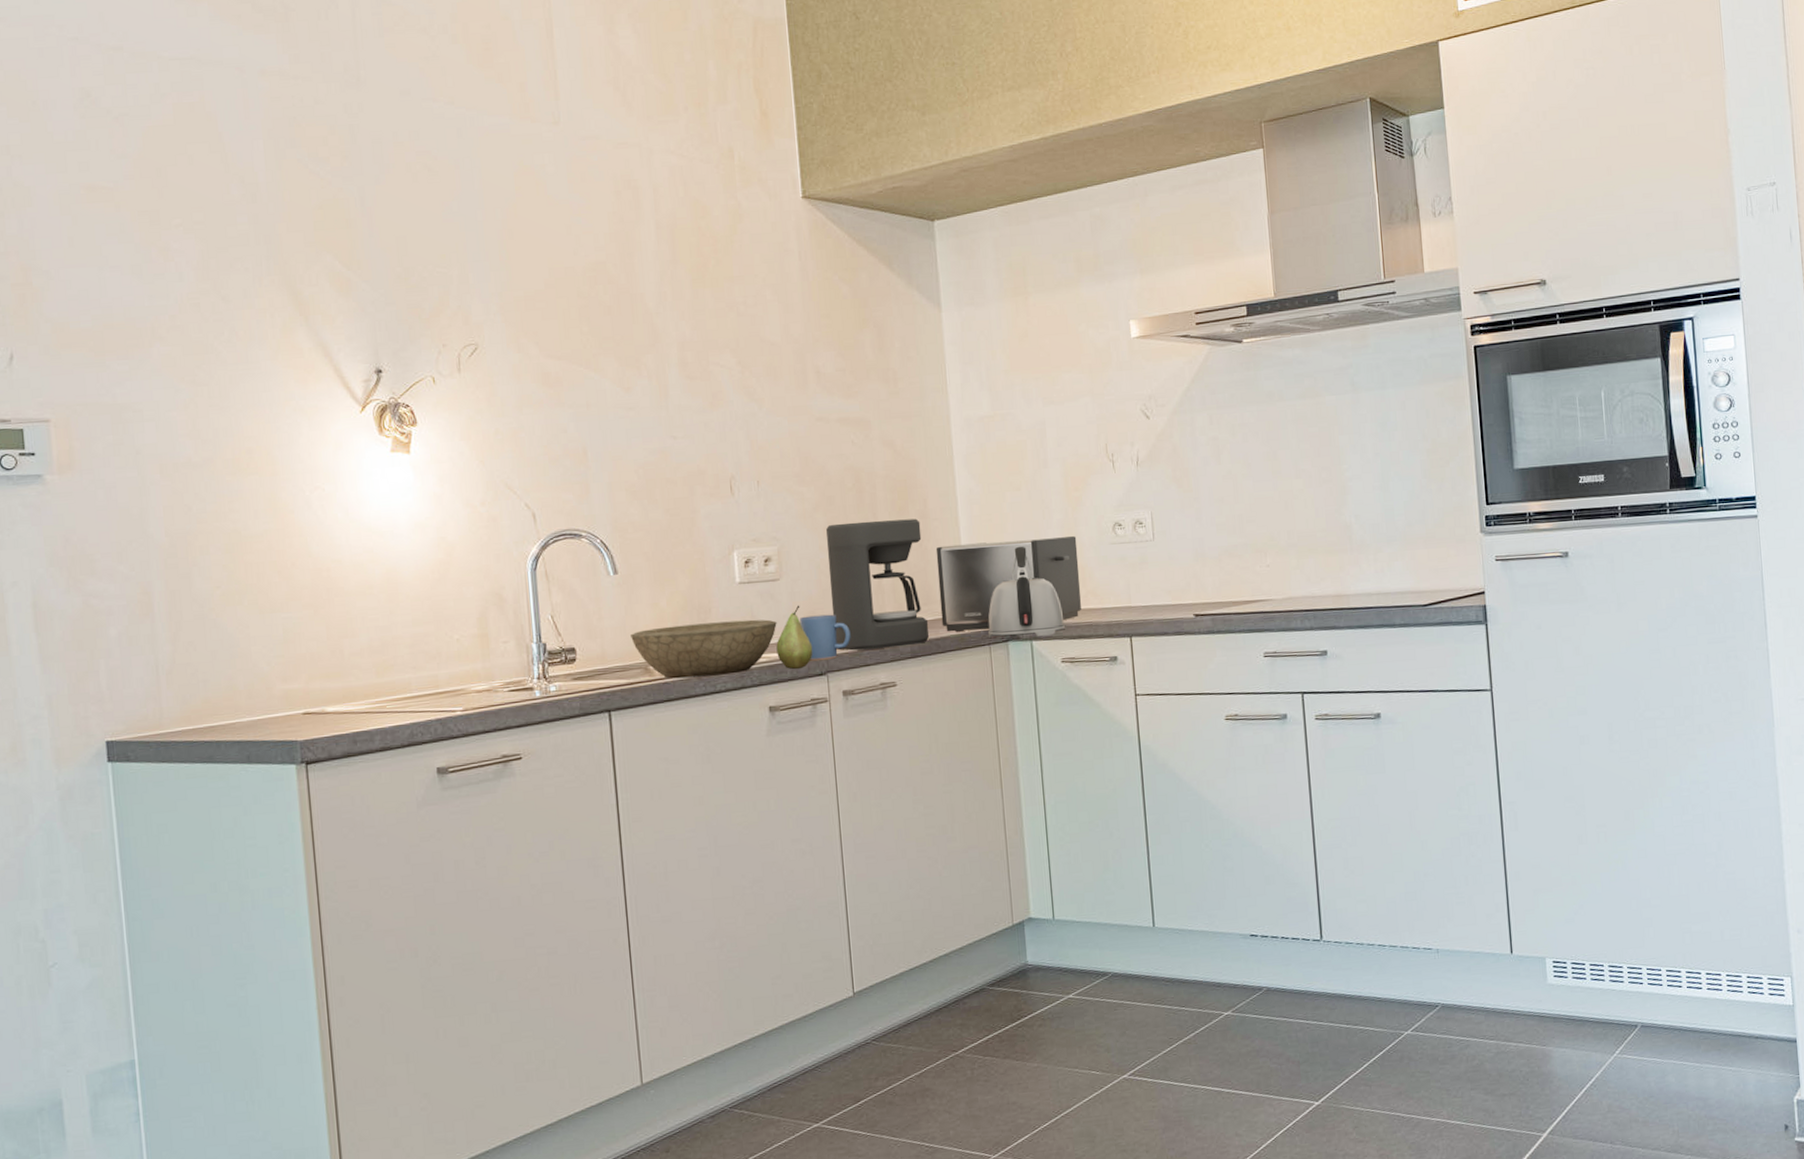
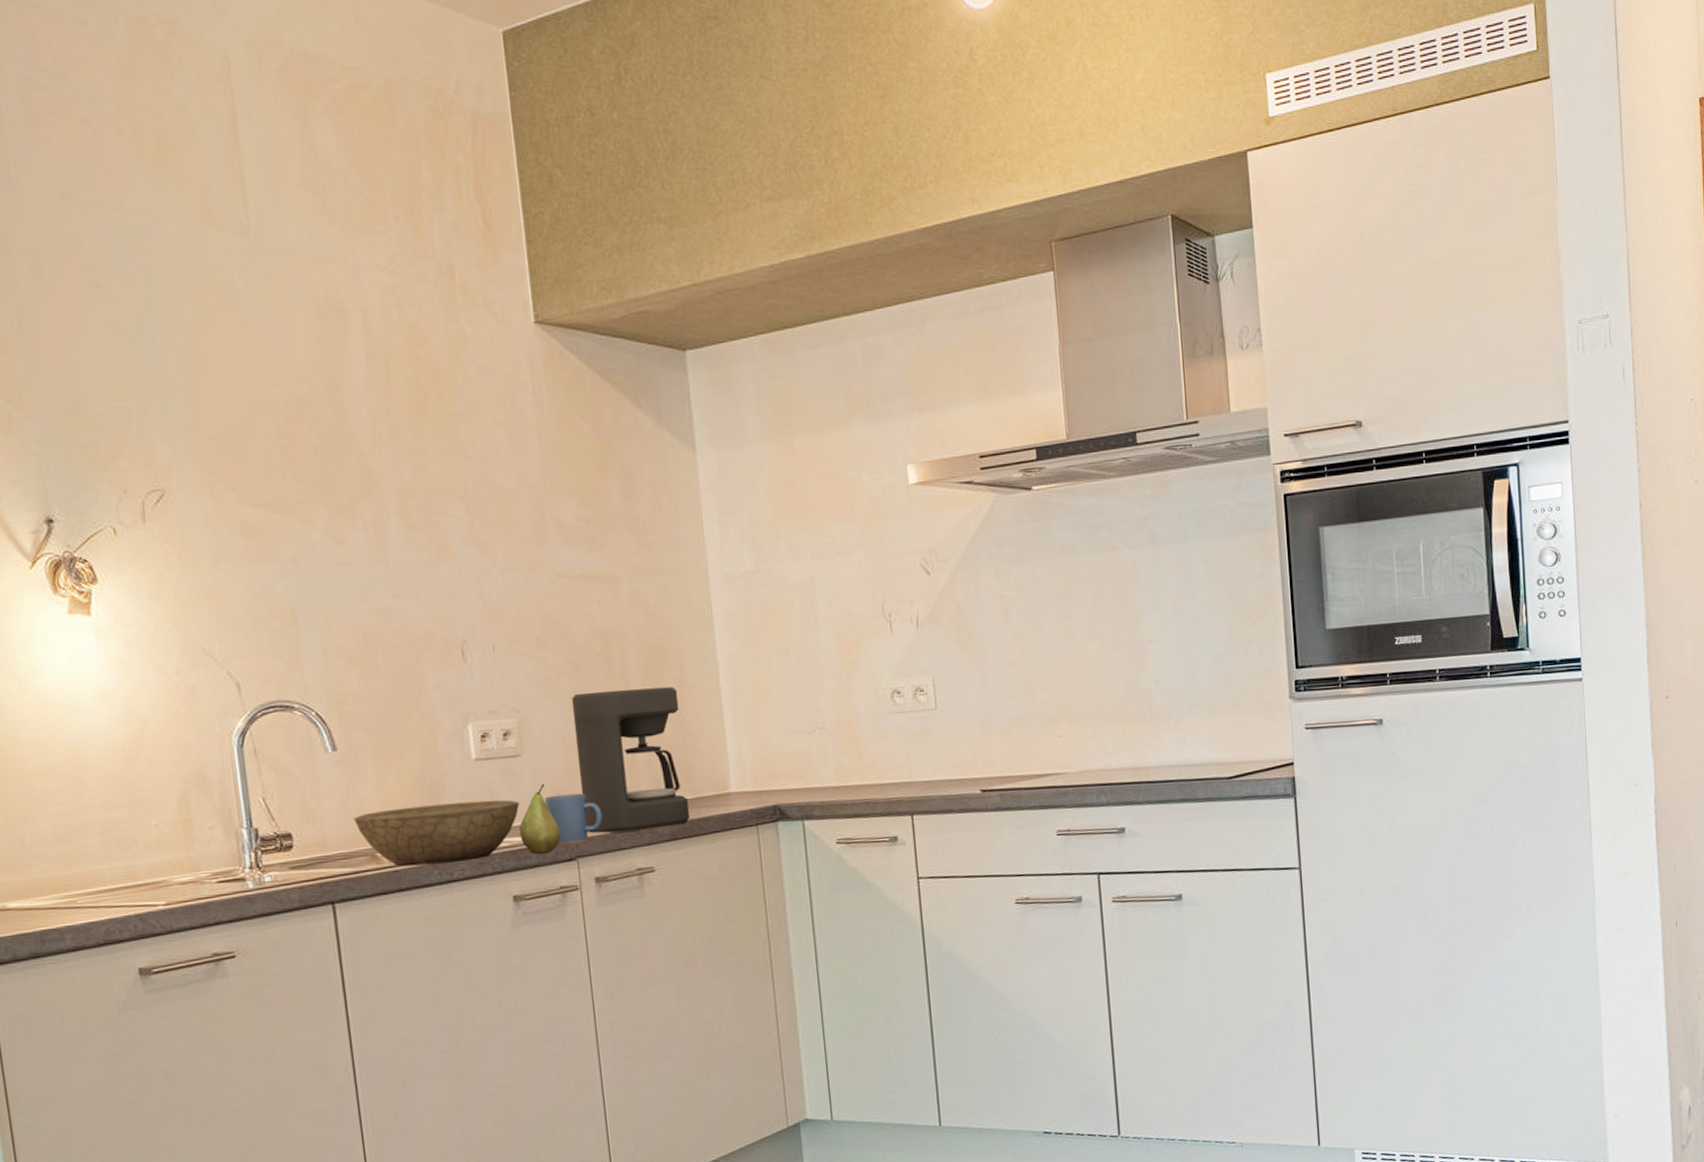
toaster: present [935,535,1082,633] -> none [695,704,858,813]
kettle: present [987,546,1065,639] -> none [754,716,840,819]

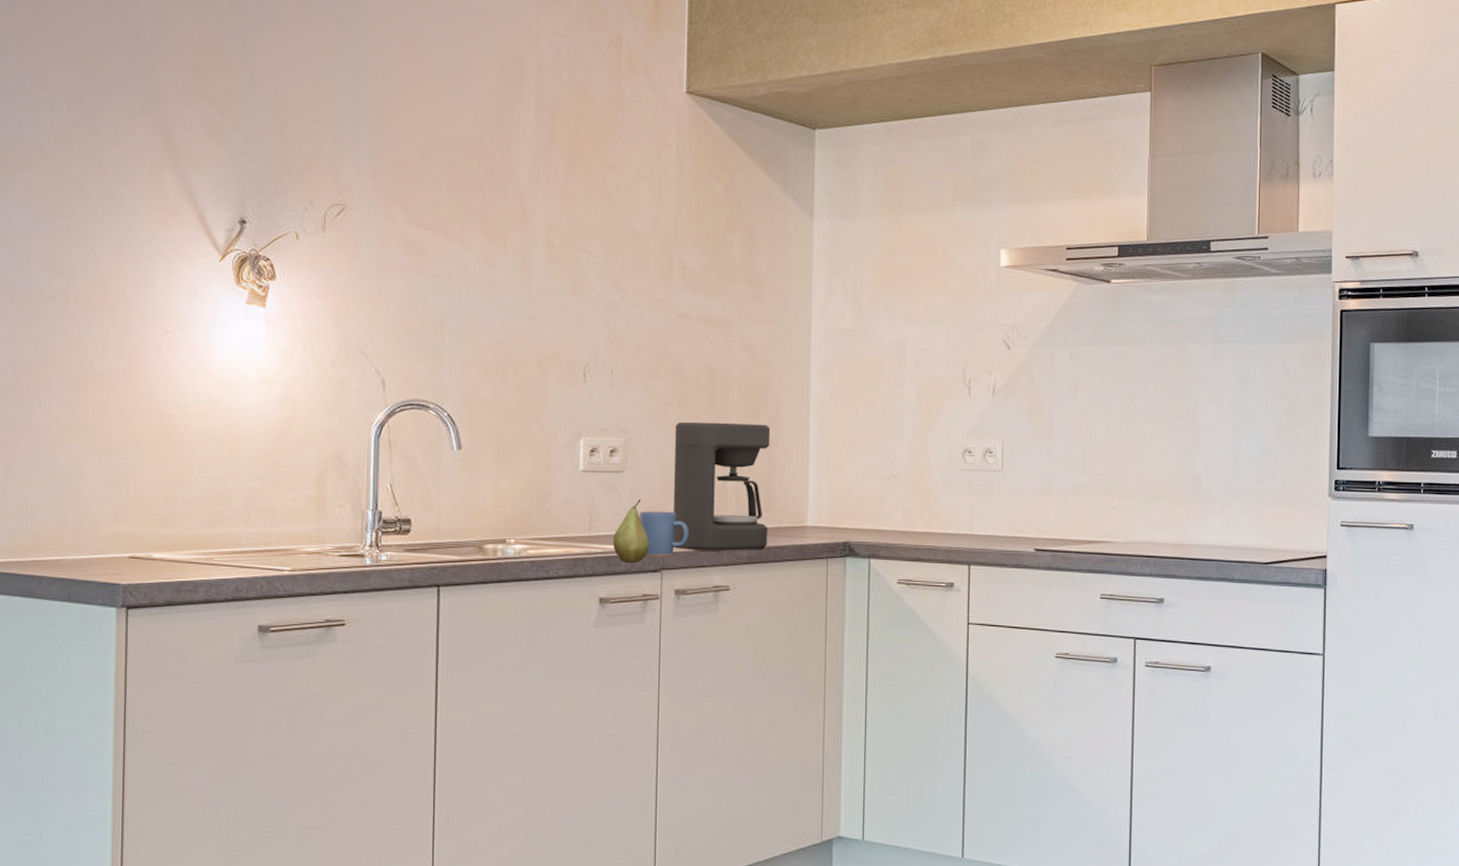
bowl: present [354,799,520,867] -> none [468,507,616,562]

